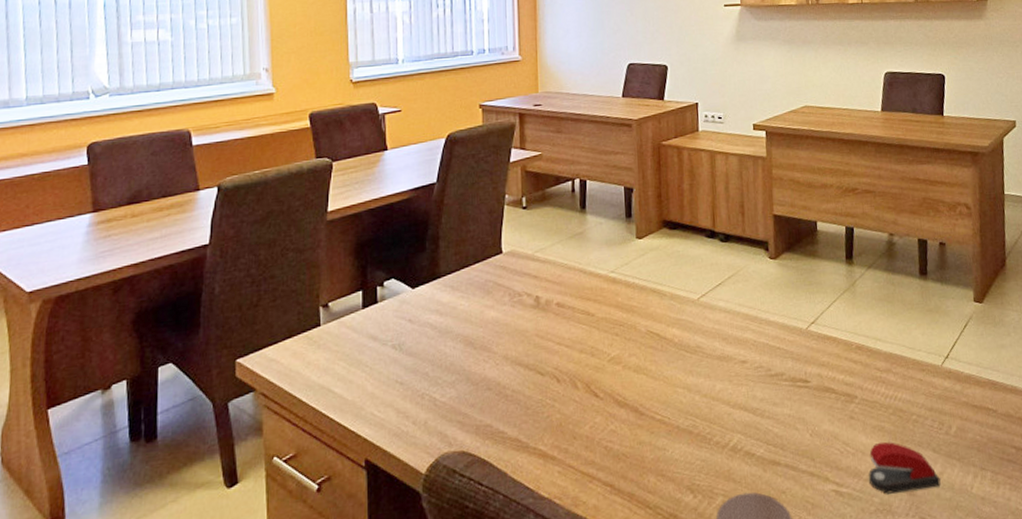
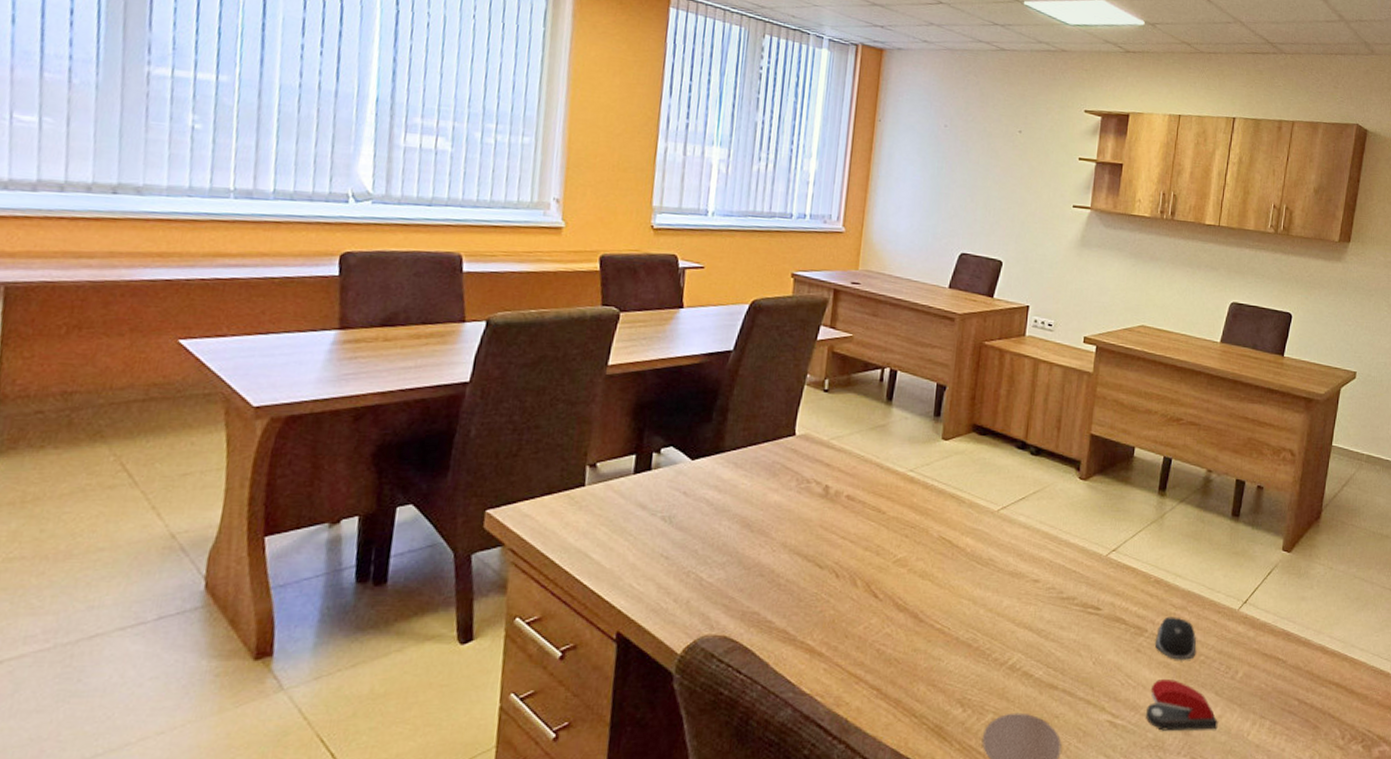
computer mouse: none [866,379,908,422] -> present [1154,616,1197,660]

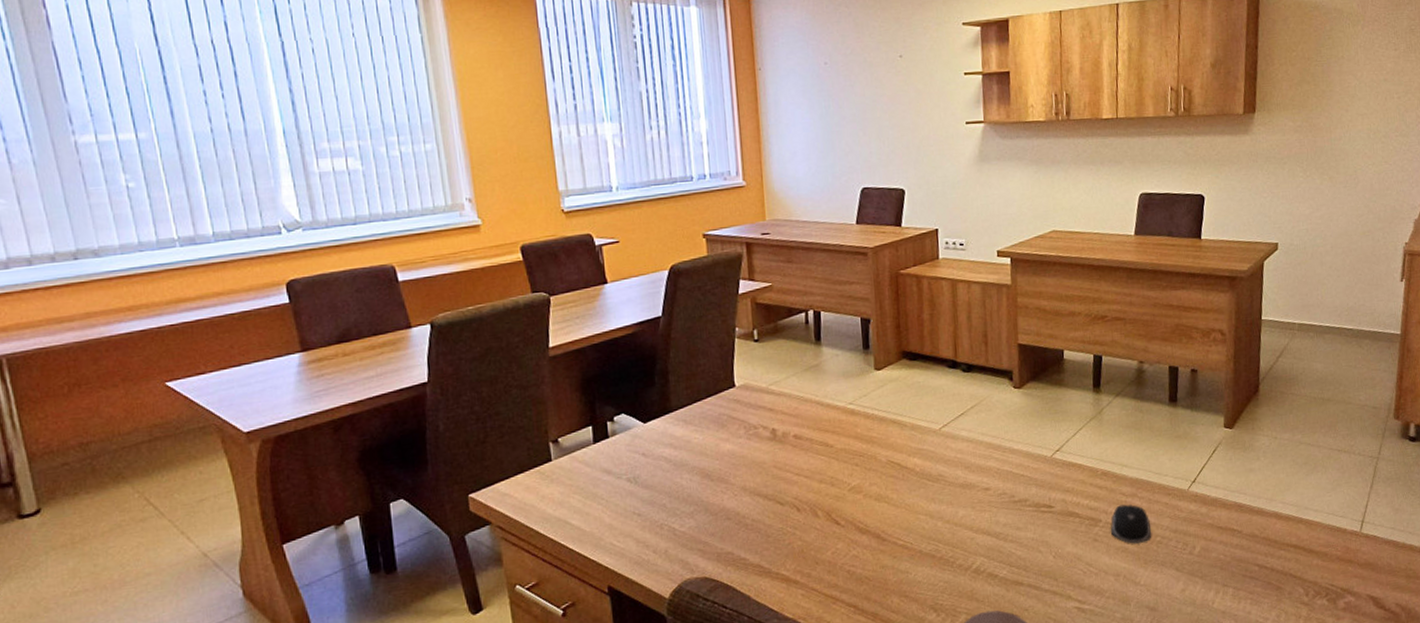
stapler: present [1146,678,1218,731] -> none [1111,562,1183,610]

